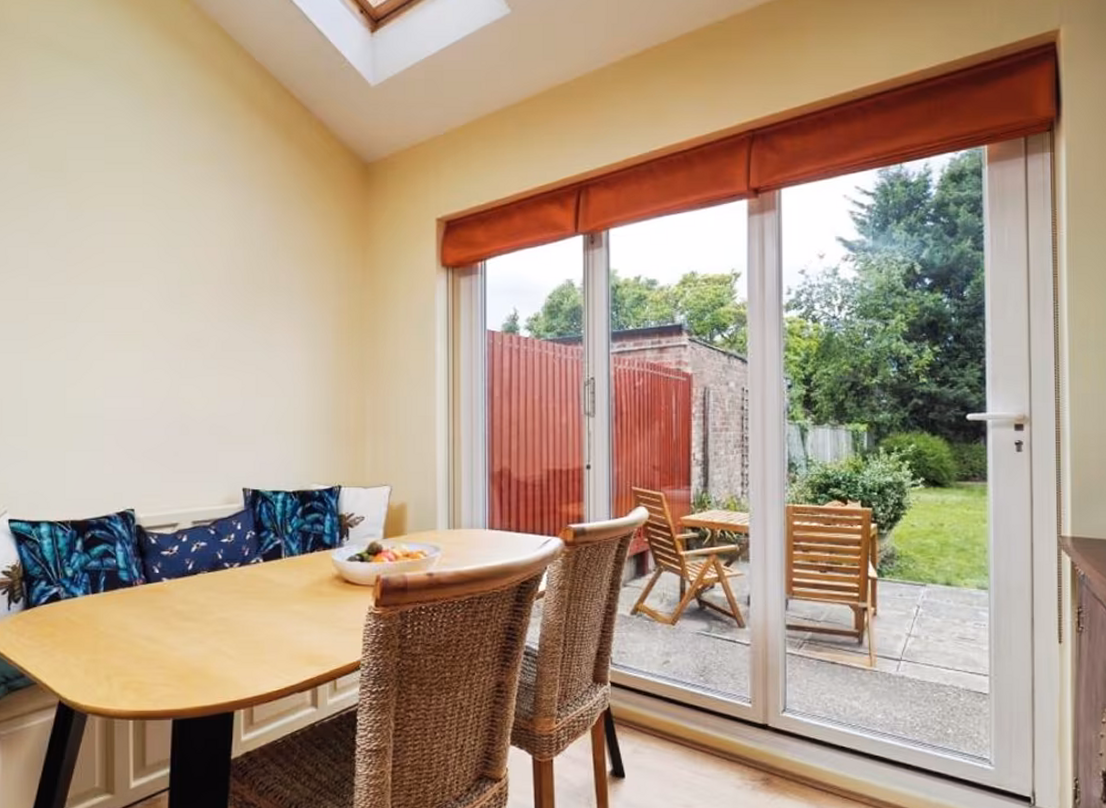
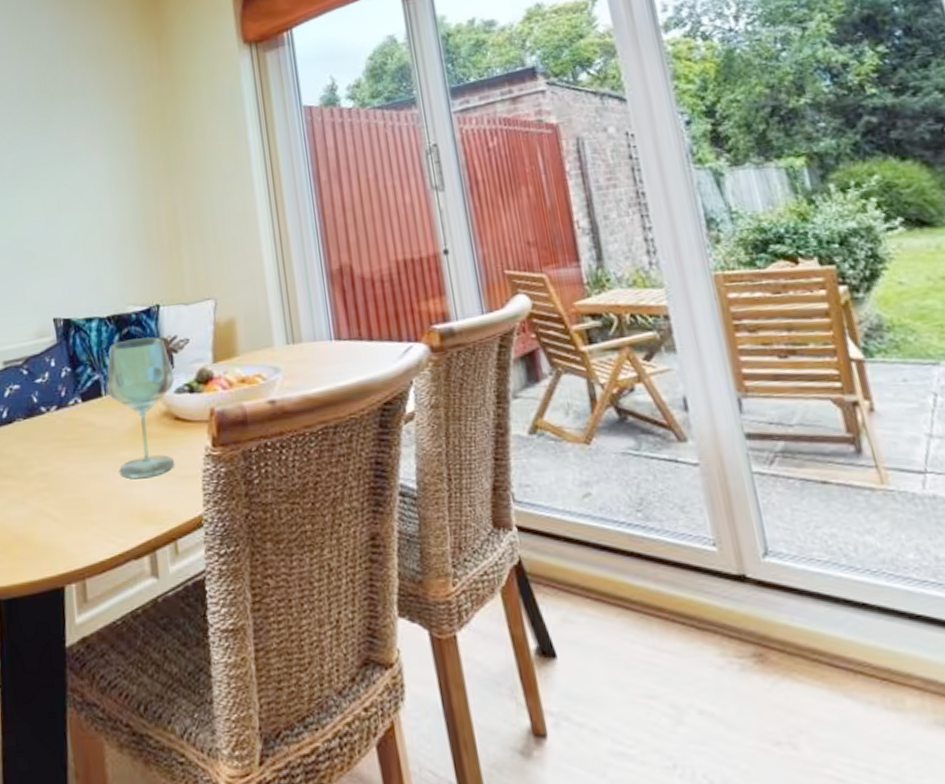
wine glass: none [286,512,348,629] -> present [105,337,175,479]

